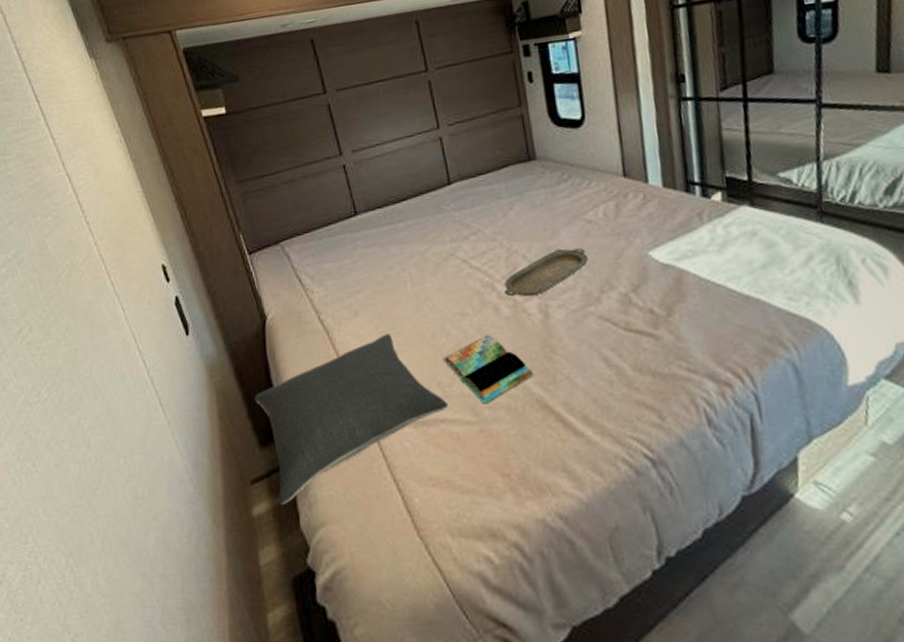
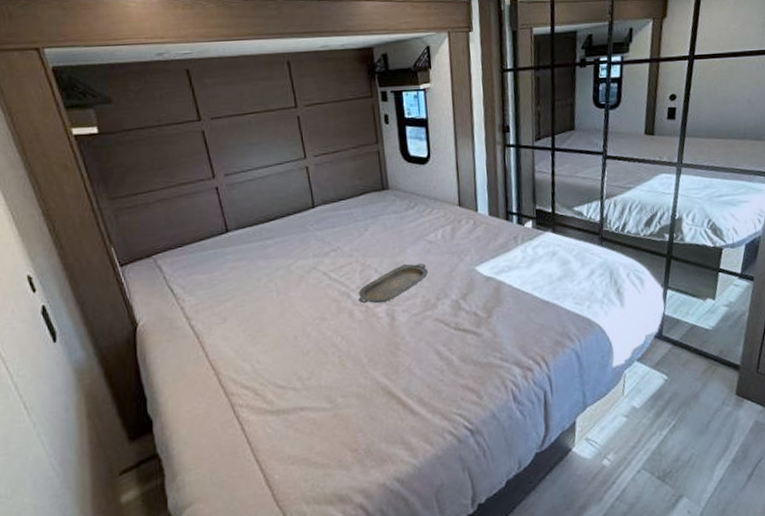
pillow: present [255,333,449,504] -> none [125,336,308,490]
book: present [443,335,535,404] -> none [303,335,381,393]

